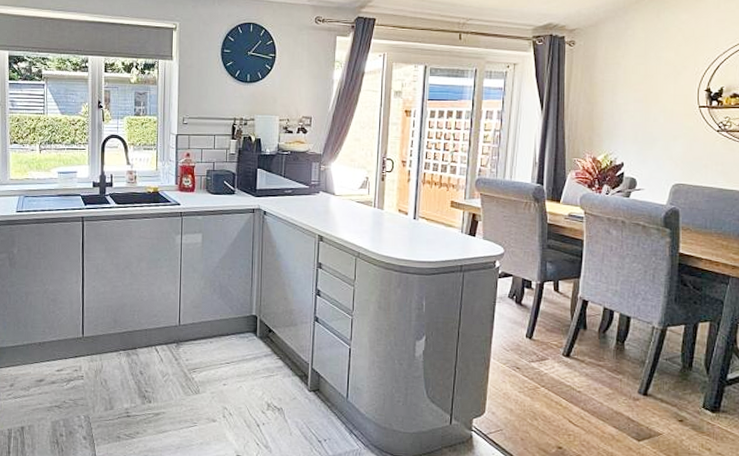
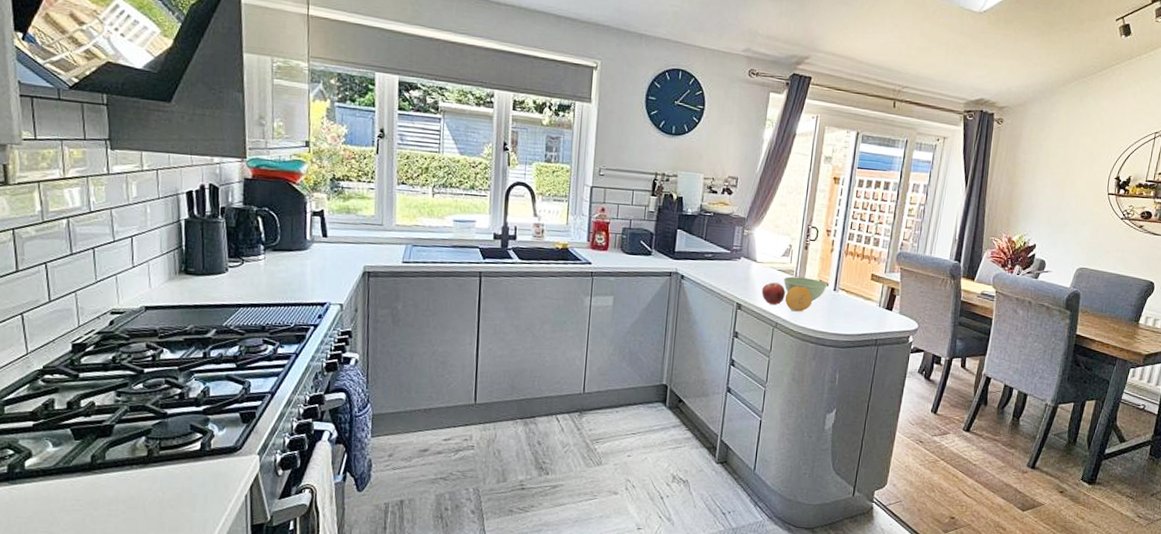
fruit: none [342,214,365,235] -> present [761,282,785,304]
bowl: none [362,207,407,231] -> present [783,276,827,302]
fruit: none [365,216,393,241] -> present [784,285,813,312]

